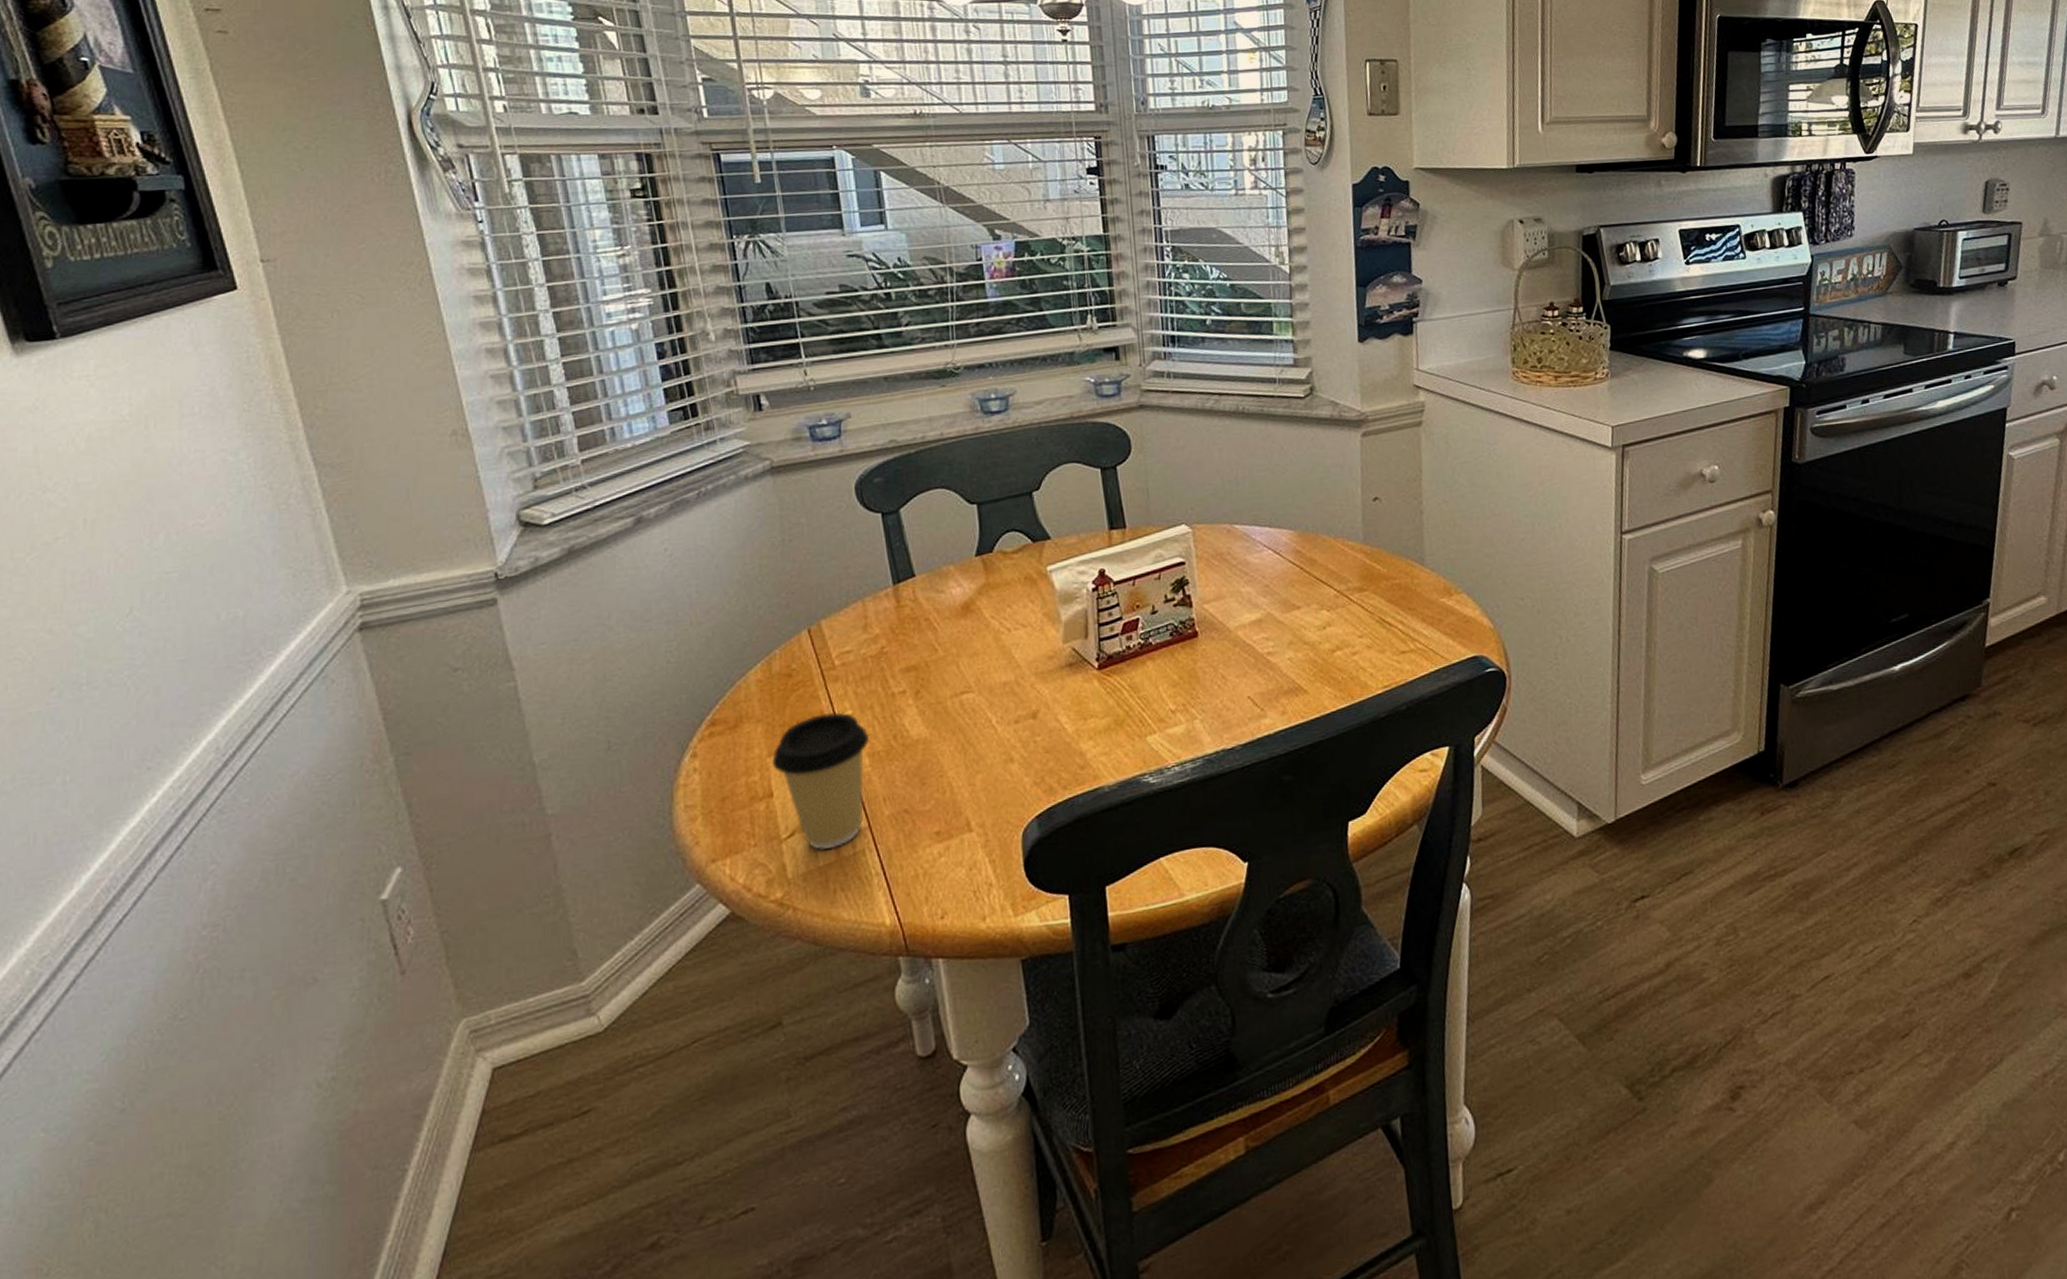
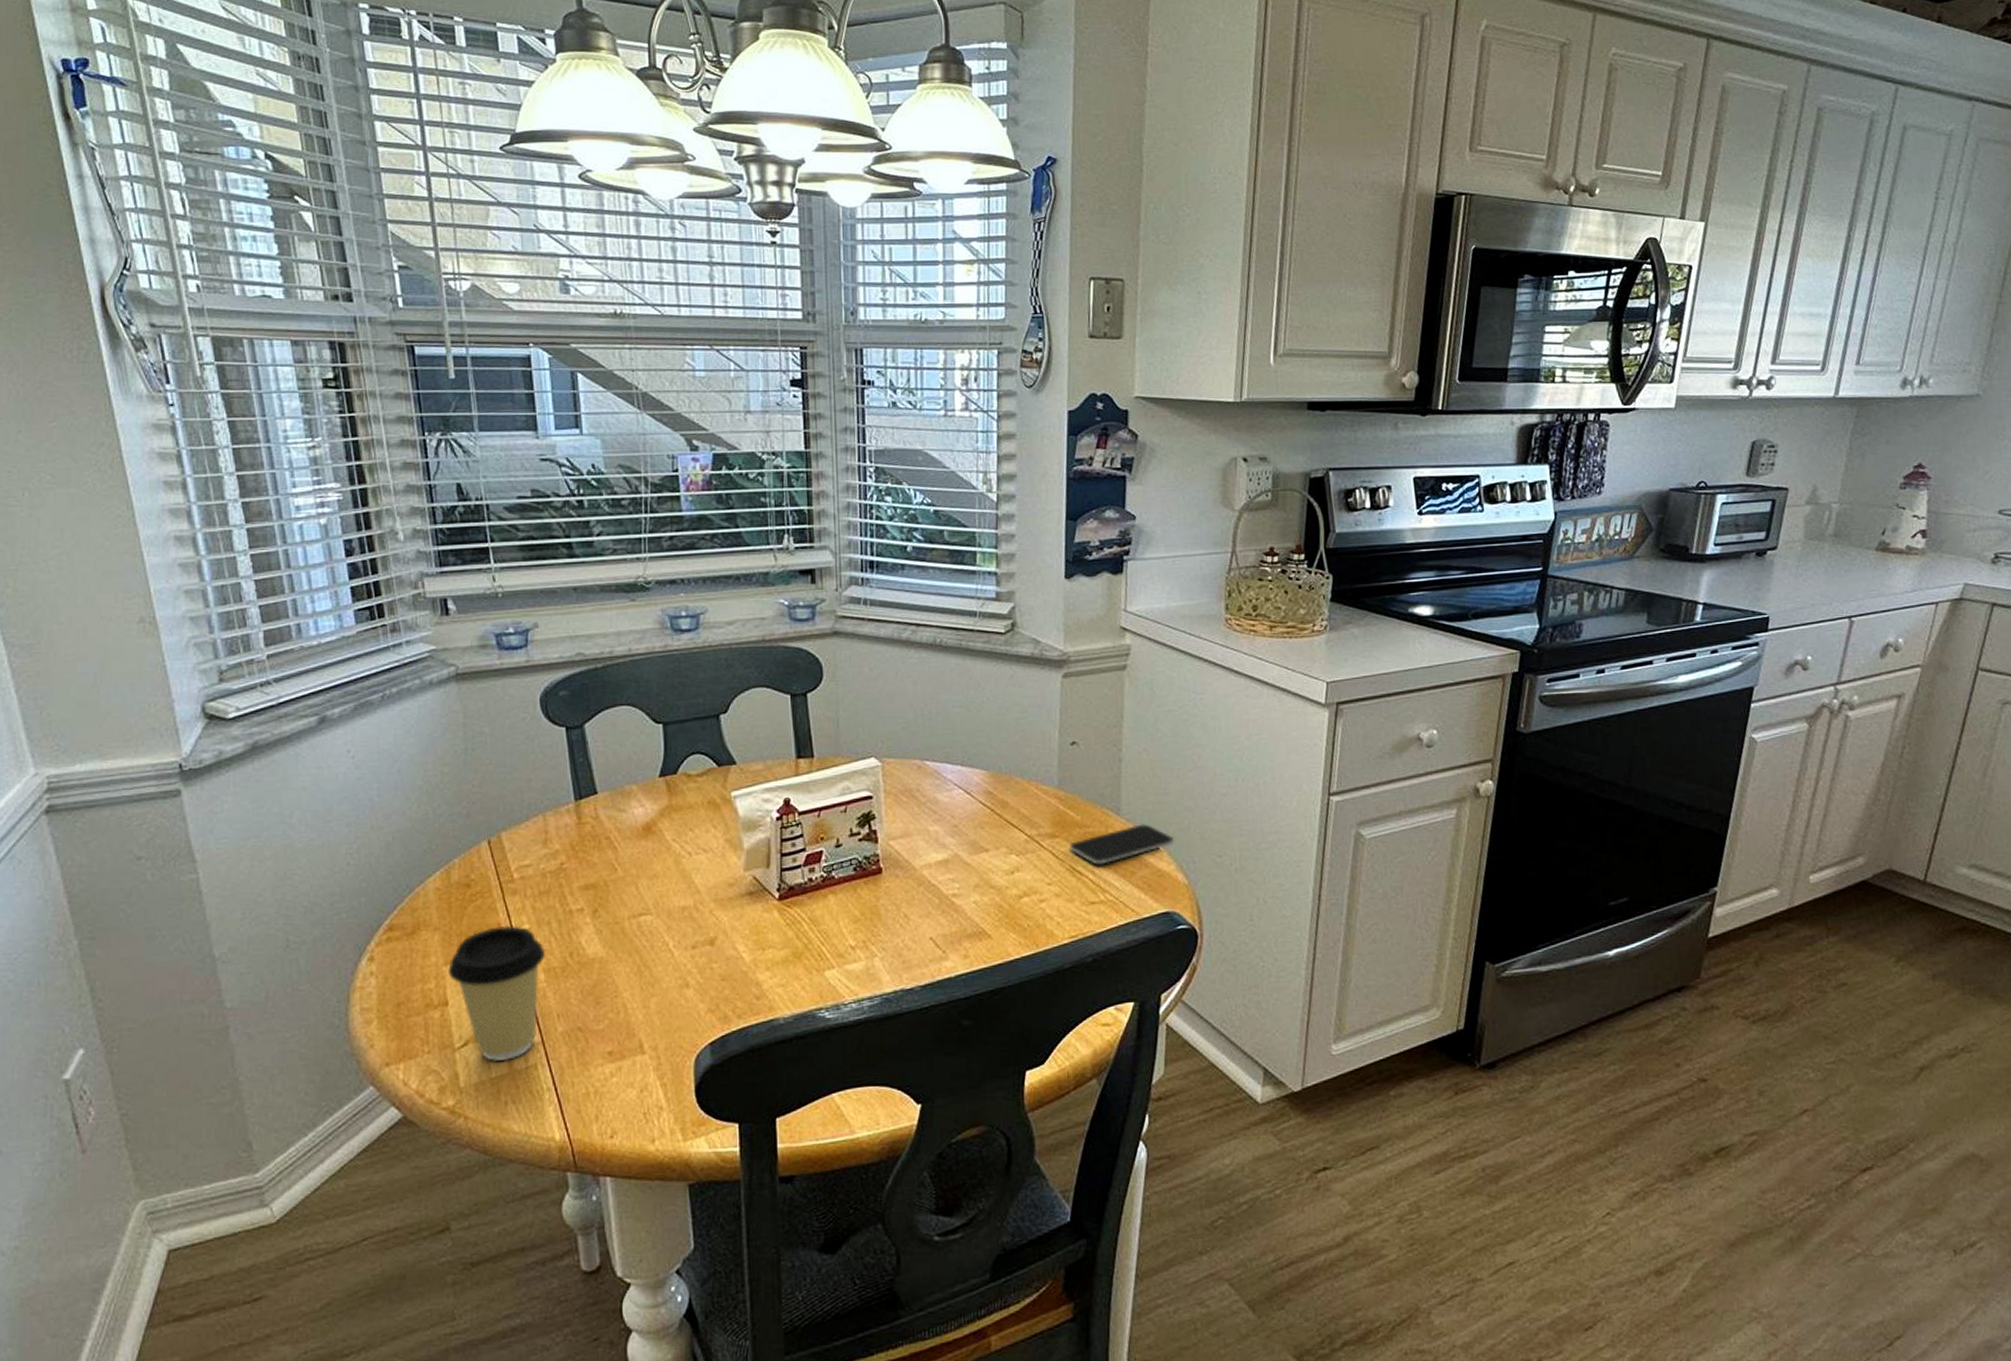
smartphone: none [1378,572,1479,615] -> present [1070,824,1175,865]

